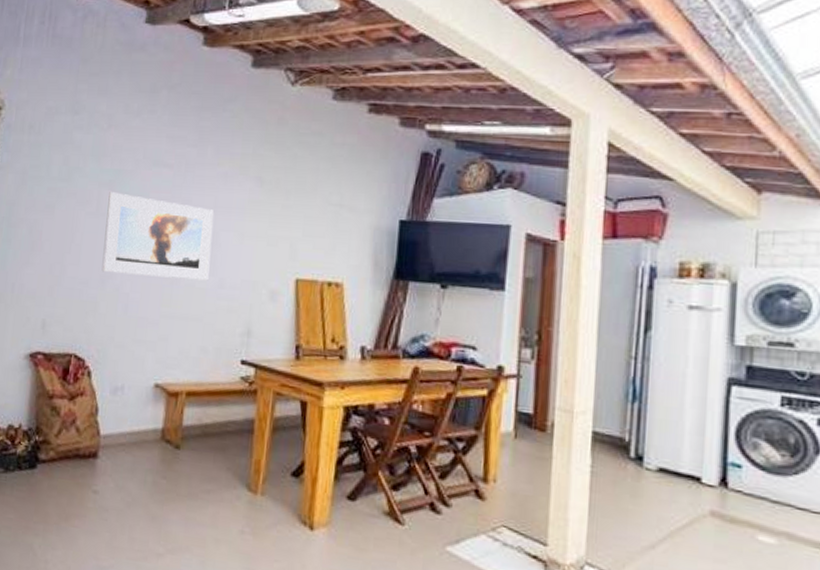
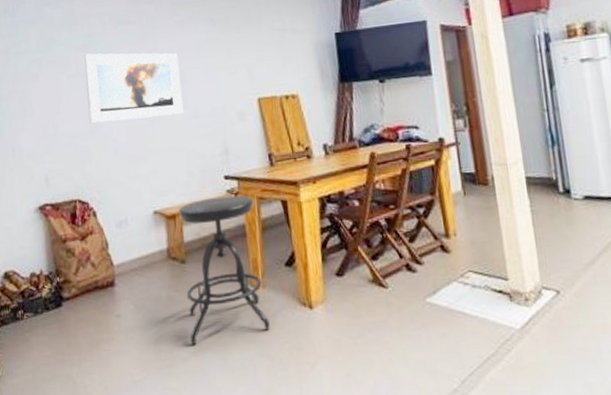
stool: none [169,381,269,543] -> present [179,195,270,346]

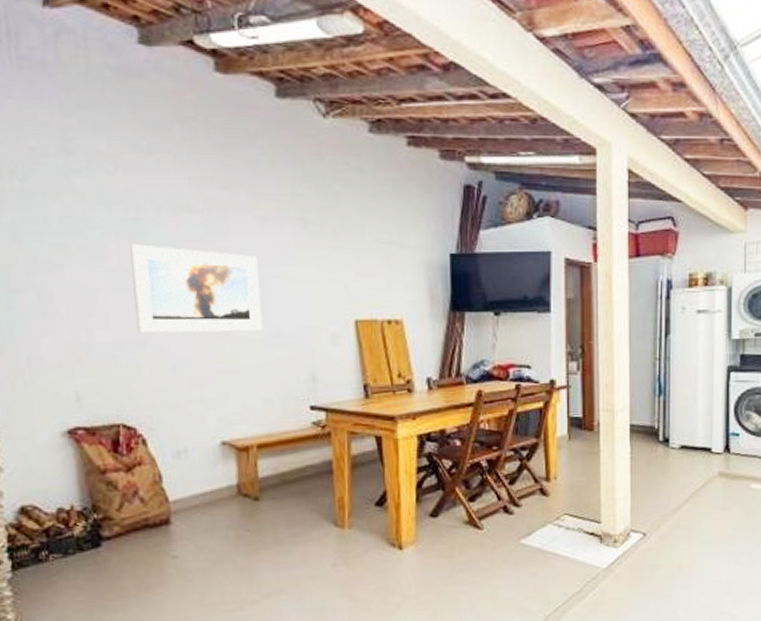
stool: present [179,195,270,346] -> none [253,428,354,589]

